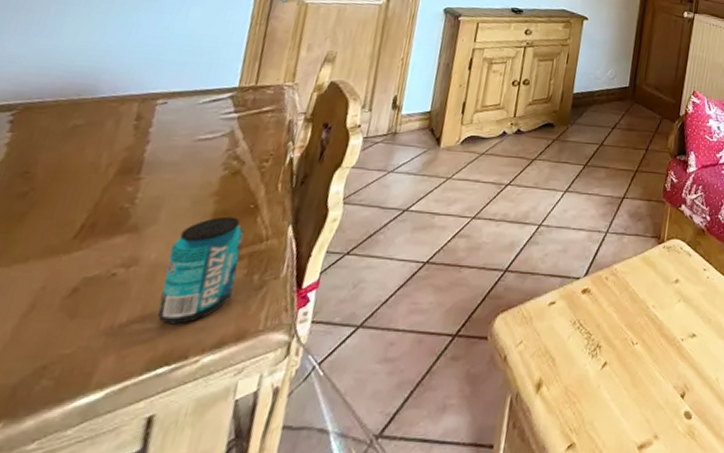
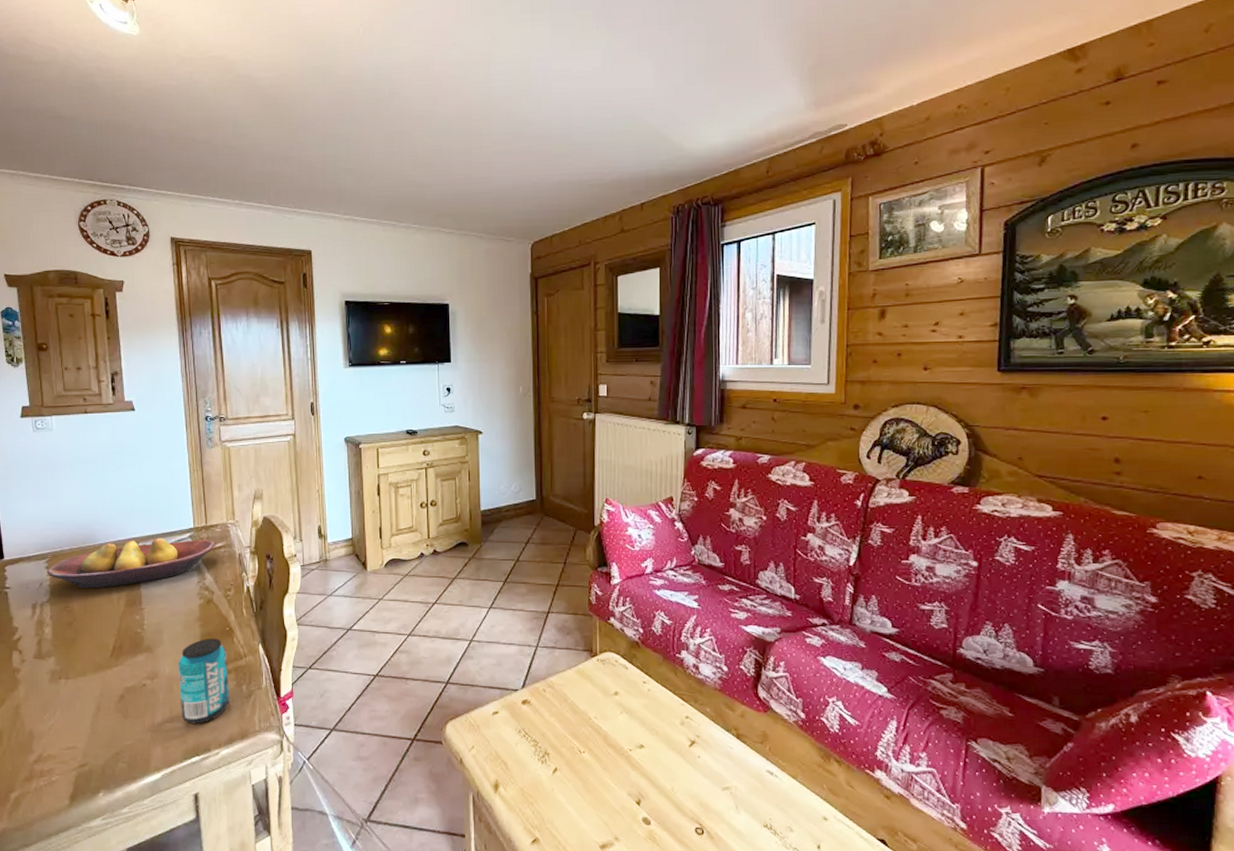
fruit bowl: none [9,95,262,151] -> present [47,537,215,589]

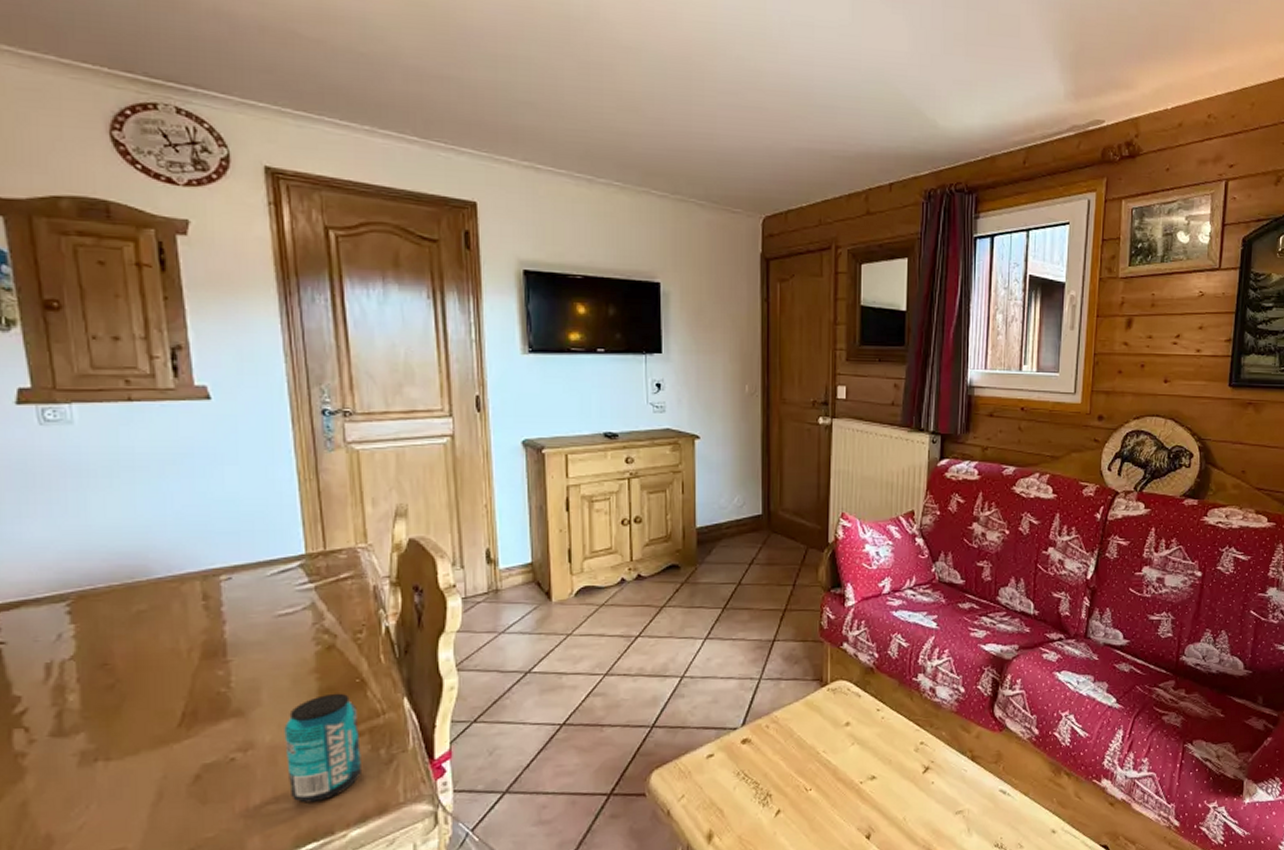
fruit bowl: present [47,537,215,589] -> none [70,567,339,639]

